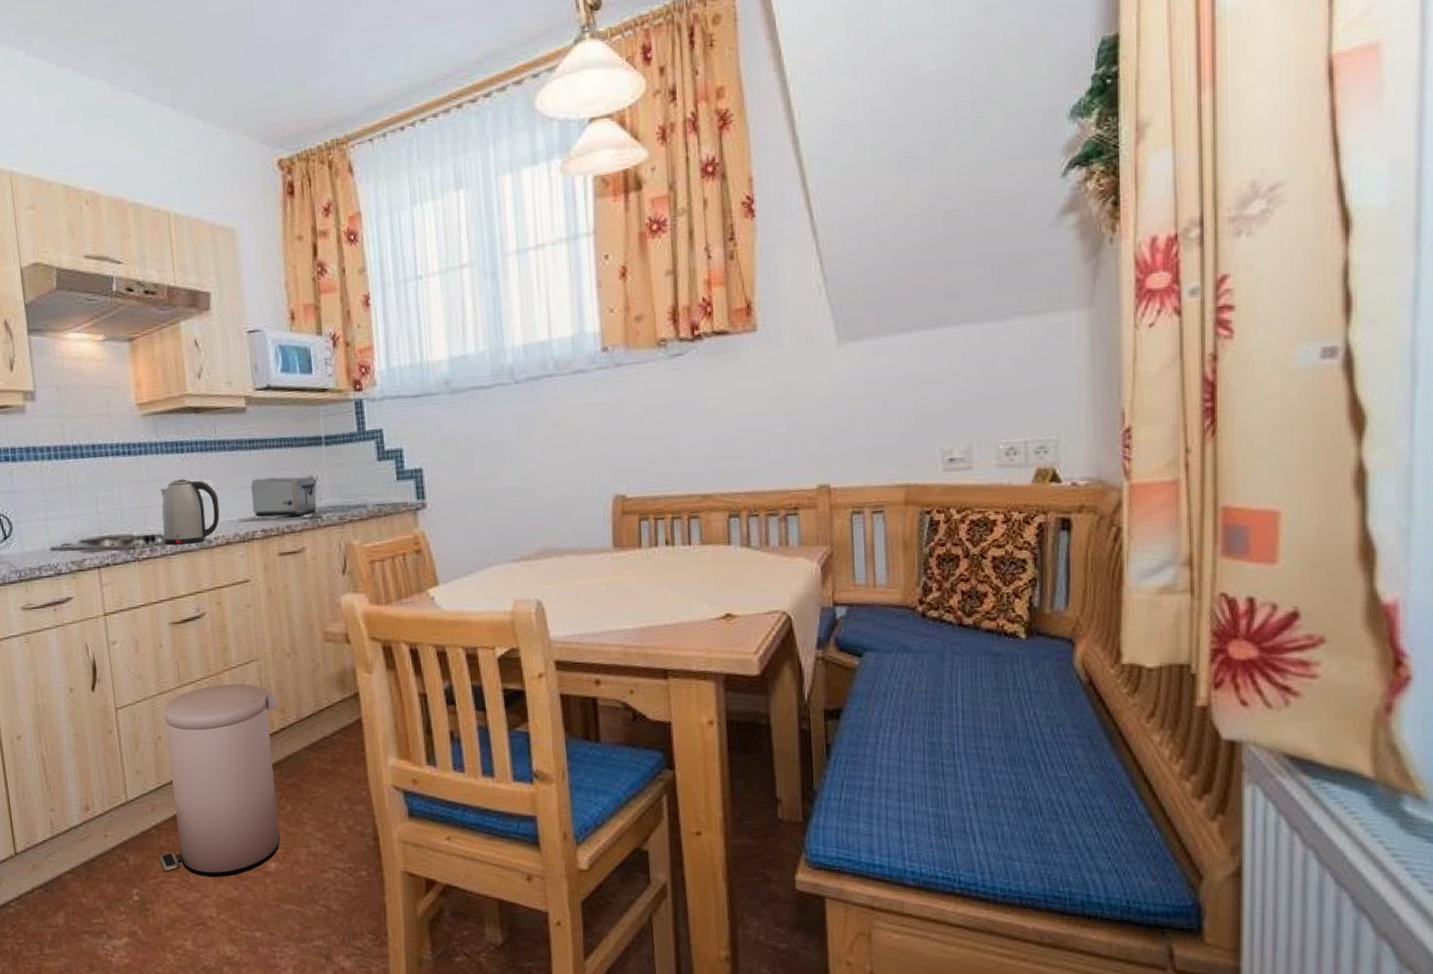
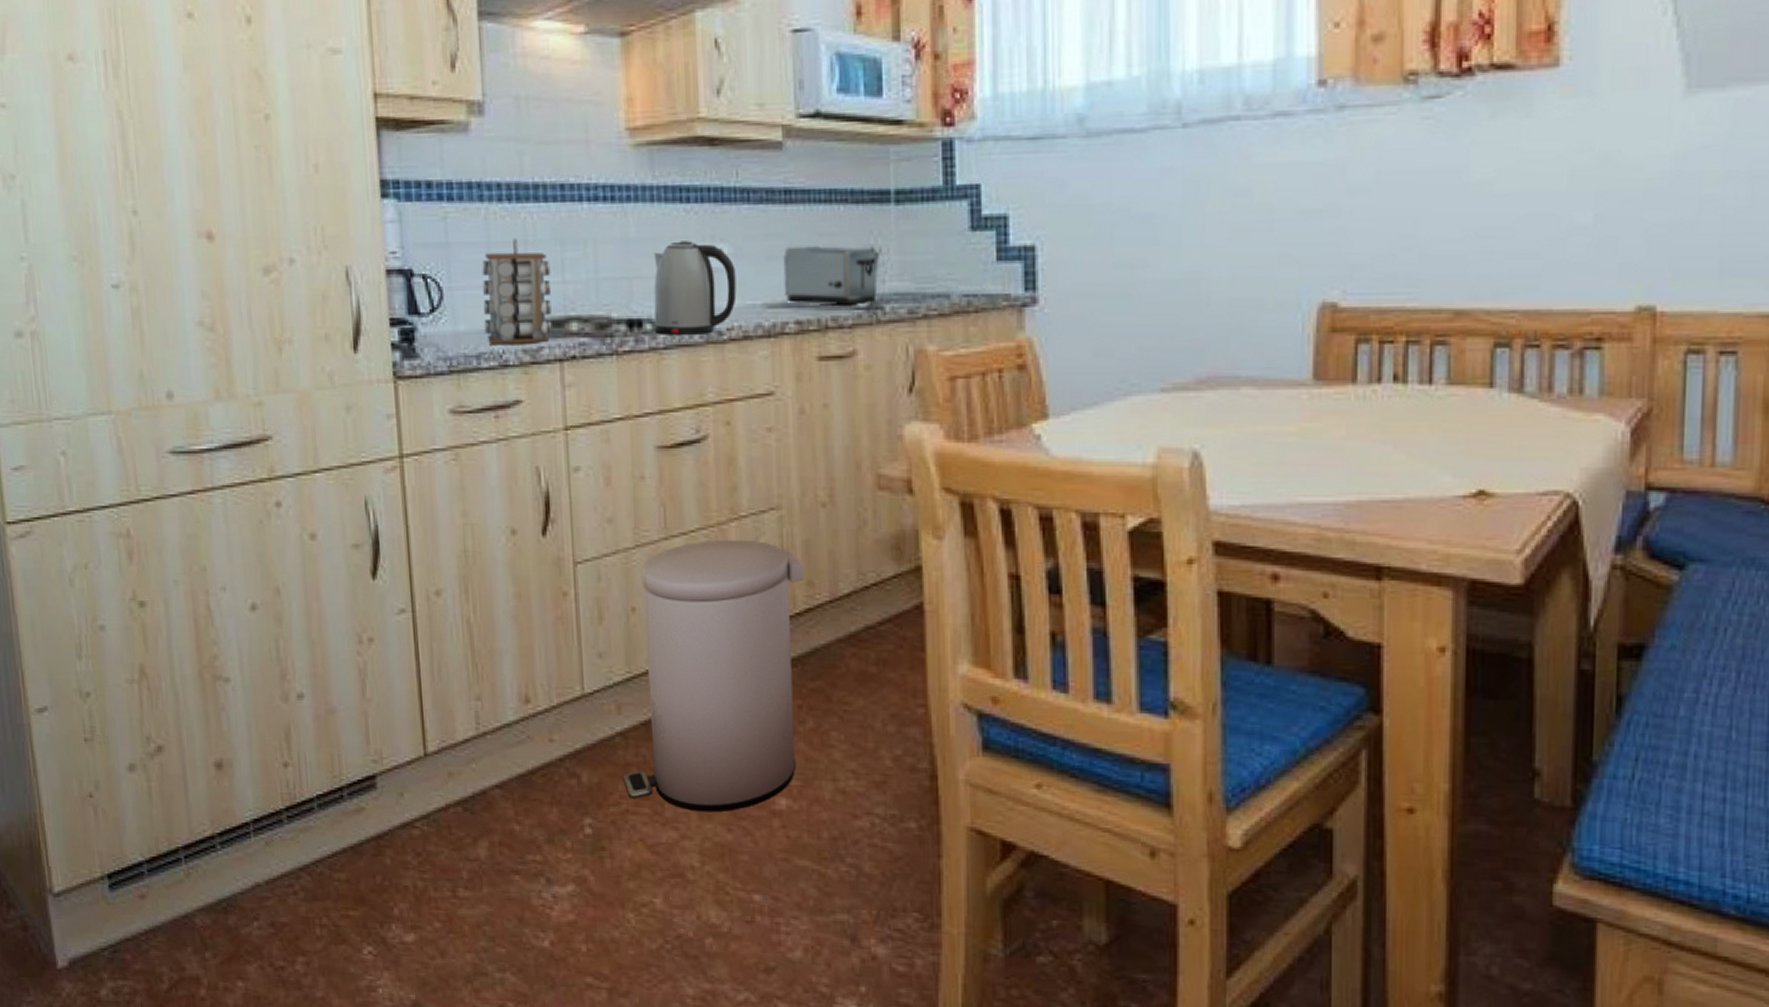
spice rack: none [39,485,92,560] -> present [481,239,553,346]

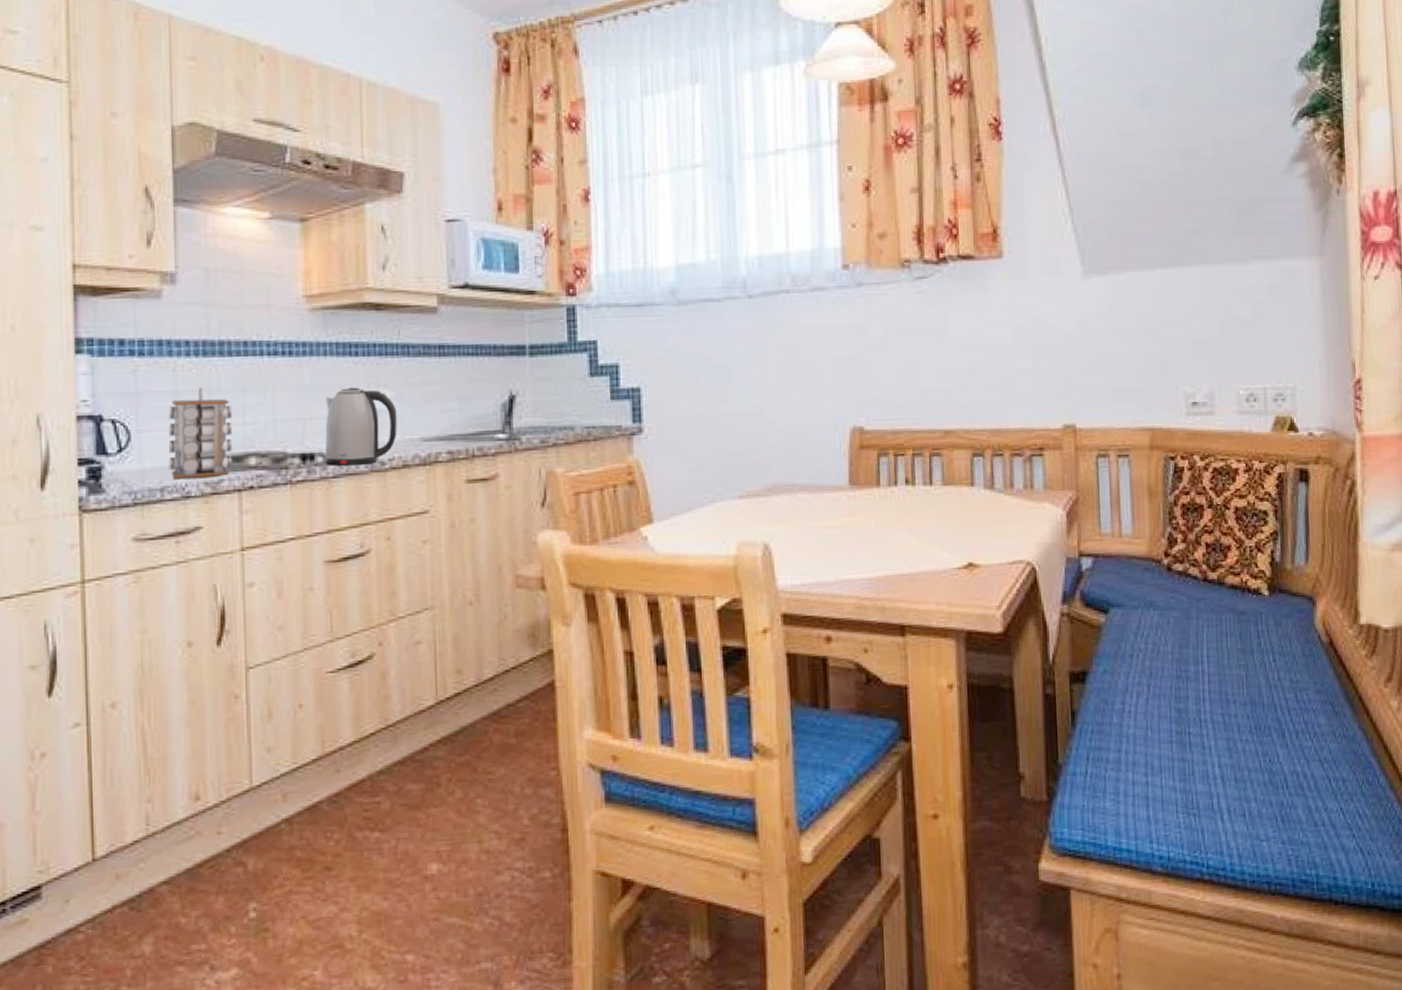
pedal bin: present [622,539,804,812] -> none [287,637,454,885]
toaster: present [786,246,878,305] -> none [439,390,516,438]

